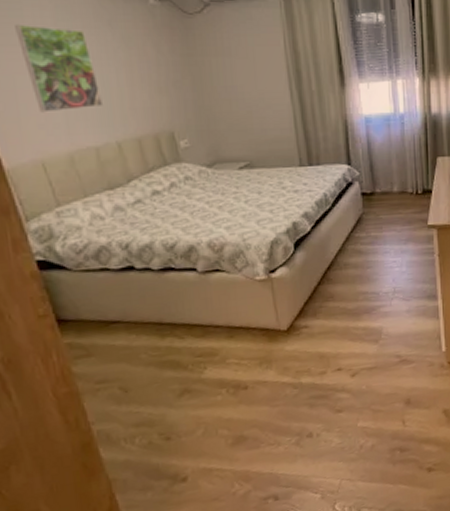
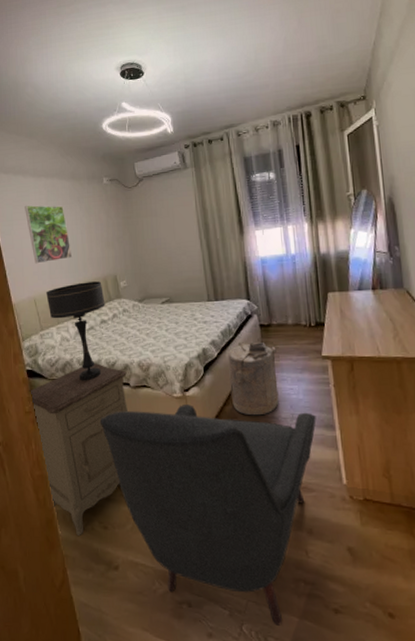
nightstand: none [45,246,195,454] -> present [31,363,128,535]
table lamp: none [62,139,158,270] -> present [46,281,105,381]
chair: none [155,284,419,496] -> present [99,404,316,626]
laundry hamper: none [323,212,381,294] -> present [228,342,279,416]

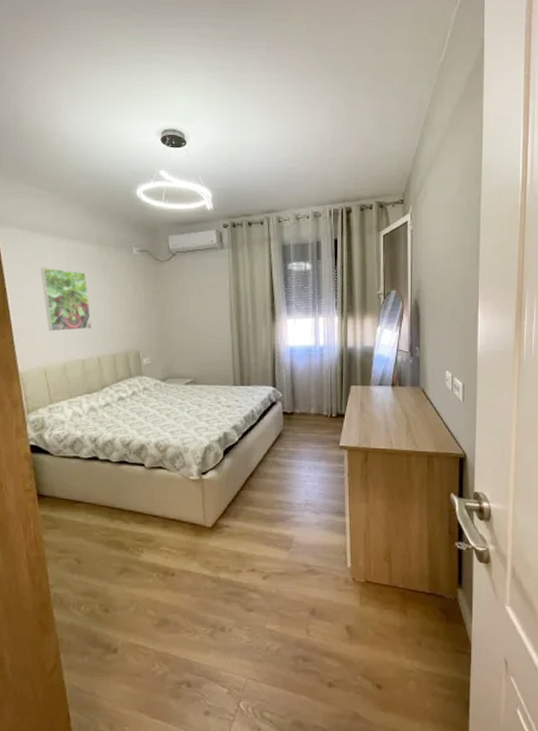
nightstand: present [31,363,128,535] -> none [33,442,142,619]
table lamp: present [46,281,105,381] -> none [59,356,125,460]
chair: present [99,404,316,626] -> none [108,488,329,701]
laundry hamper: present [228,342,279,416] -> none [248,428,297,501]

